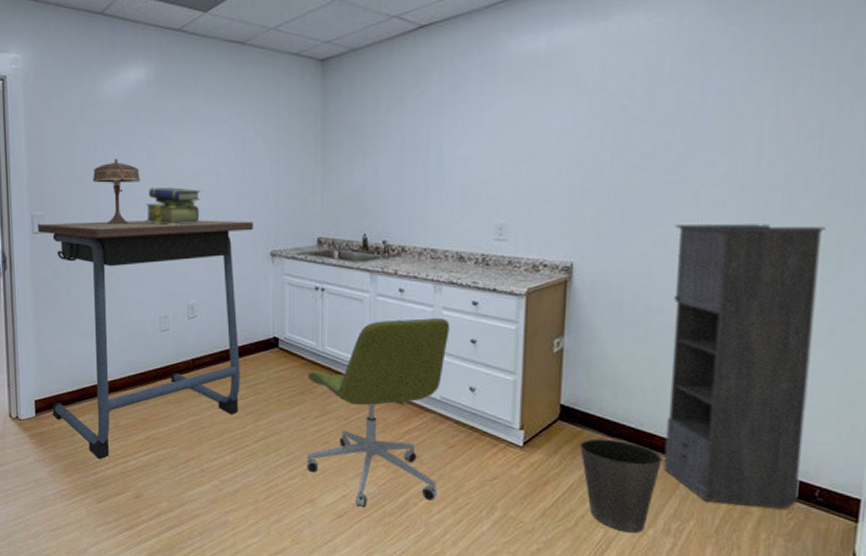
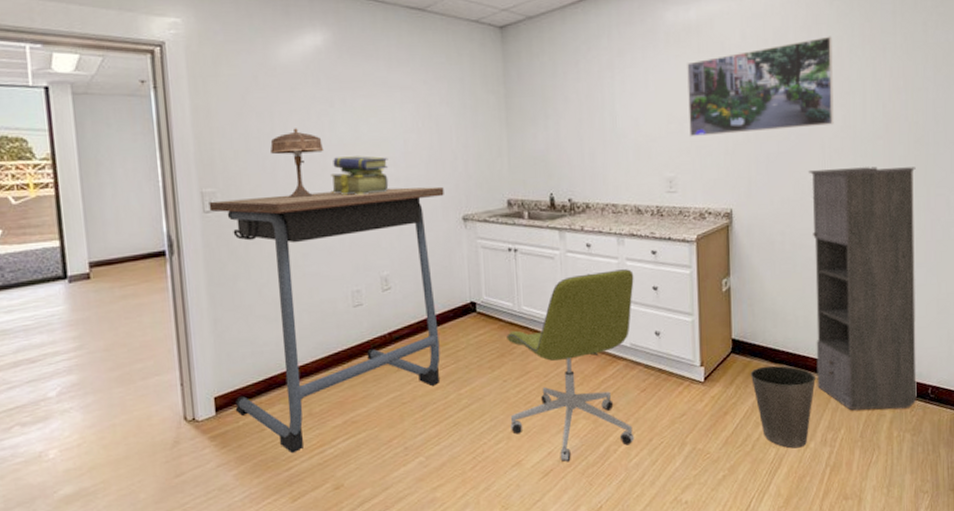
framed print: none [528,67,722,181] -> present [687,36,834,137]

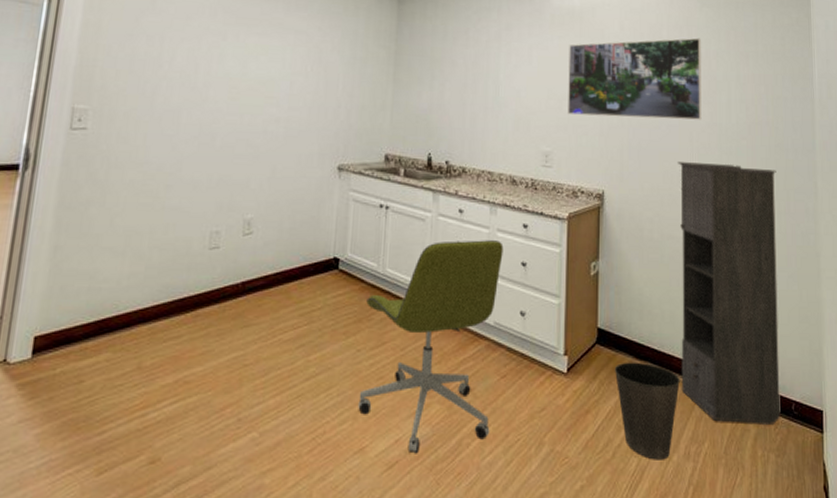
desk: present [209,186,444,454] -> none [55,118,323,414]
table lamp: present [270,128,324,198] -> none [154,56,209,126]
stack of books: present [331,156,389,196] -> none [207,90,272,132]

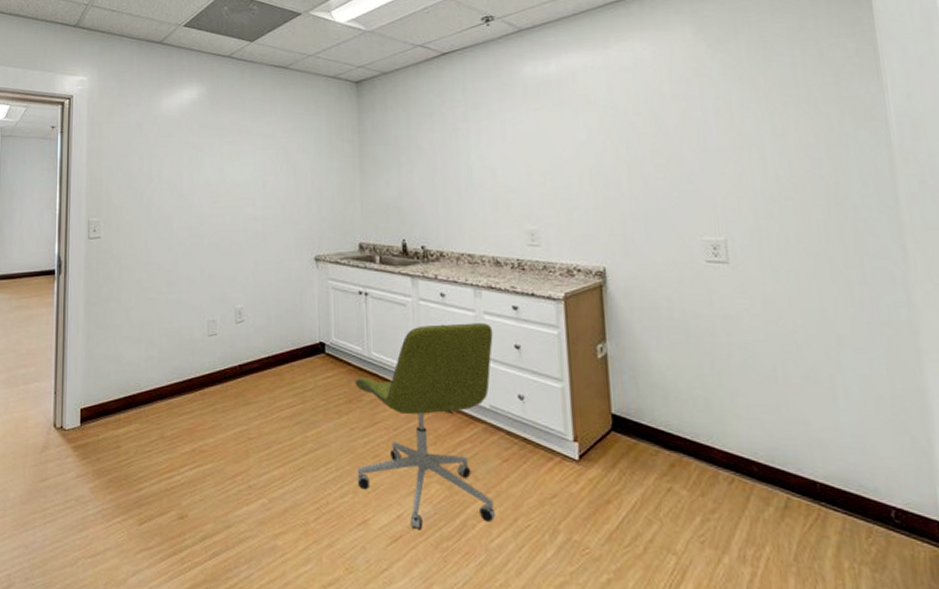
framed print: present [568,37,702,120] -> none [548,89,726,190]
waste basket: present [614,362,680,460] -> none [636,451,725,561]
storage cabinet: present [678,162,781,424] -> none [698,230,874,533]

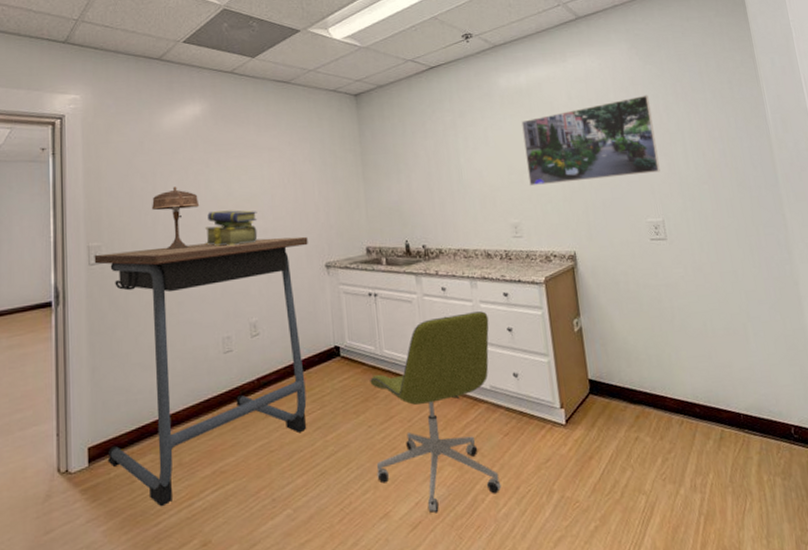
desk: none [93,226,298,475] -> present [94,236,308,507]
table lamp: none [148,169,192,230] -> present [152,186,200,250]
stack of books: none [195,195,248,231] -> present [205,210,258,247]
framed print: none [548,89,726,190] -> present [521,95,661,187]

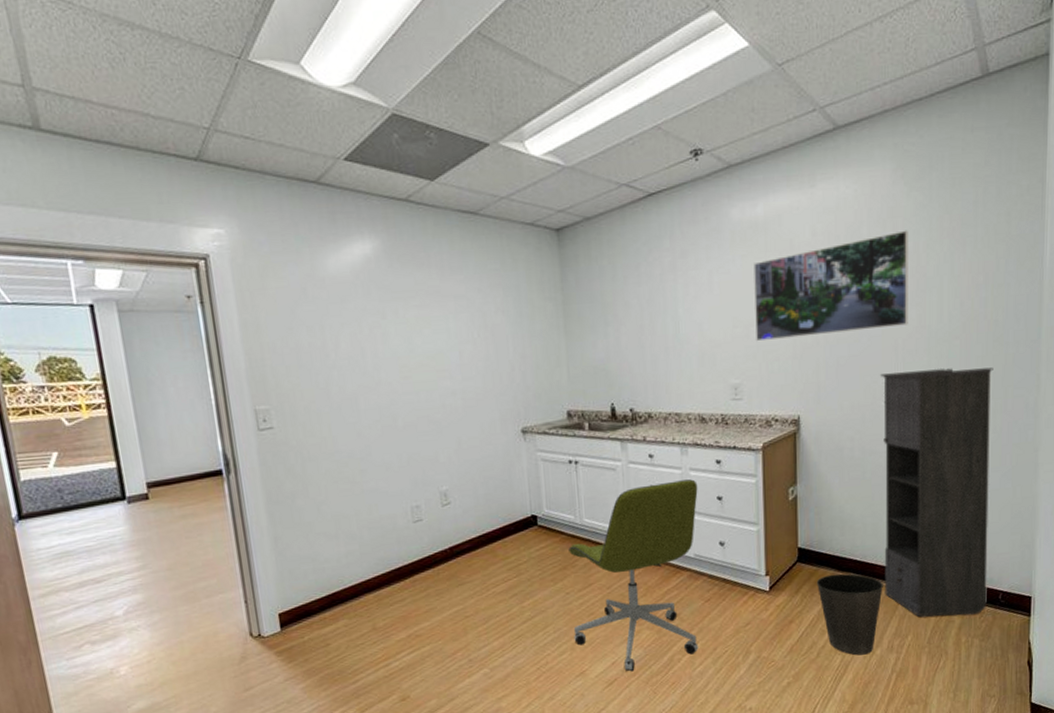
desk: present [94,236,308,507] -> none [263,398,502,667]
table lamp: present [152,186,200,250] -> none [322,341,378,413]
stack of books: present [205,210,258,247] -> none [386,368,445,410]
waste basket: none [610,406,677,496] -> present [816,573,883,656]
storage cabinet: none [643,208,781,453] -> present [880,367,994,617]

